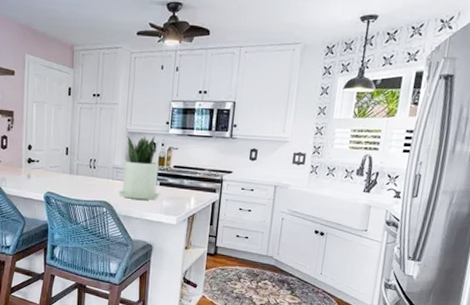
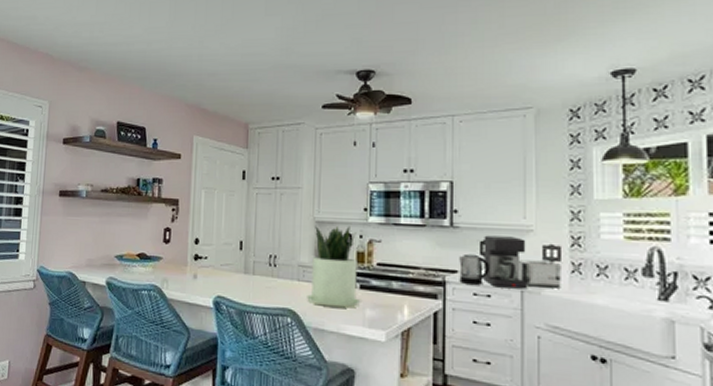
kettle: none [233,158,255,182] -> present [459,253,489,285]
coffee maker: none [250,145,283,185] -> present [483,235,528,289]
toaster: none [273,163,304,184] -> present [517,260,561,288]

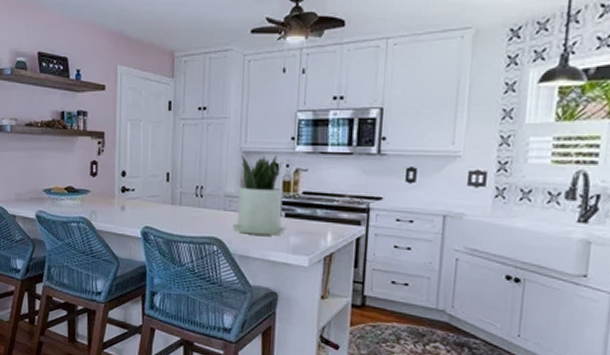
kettle: present [459,253,489,285] -> none [383,180,414,211]
coffee maker: present [483,235,528,289] -> none [407,162,453,214]
toaster: present [517,260,561,288] -> none [441,185,486,213]

